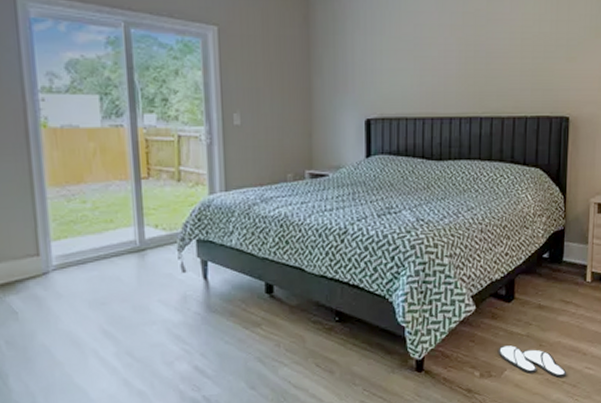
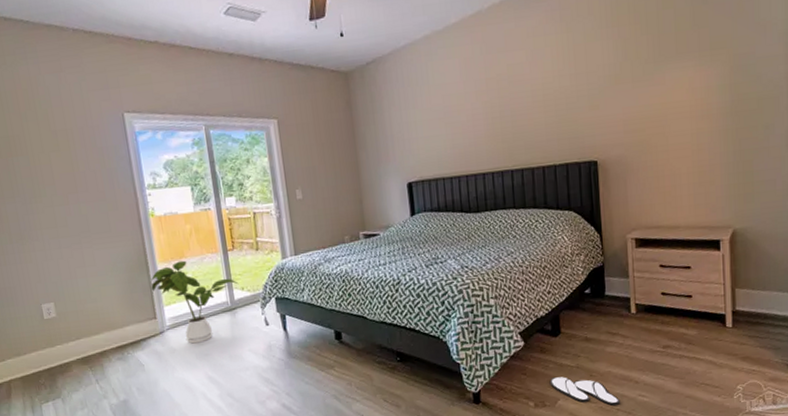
house plant: none [35,186,152,290] -> present [151,260,239,344]

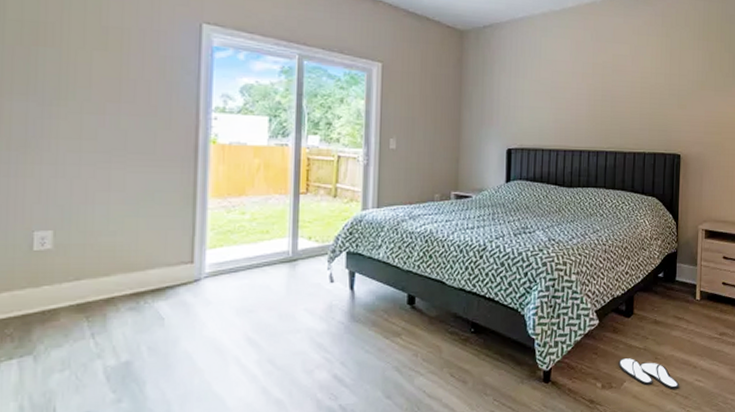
house plant: present [151,260,239,344] -> none [194,198,306,297]

